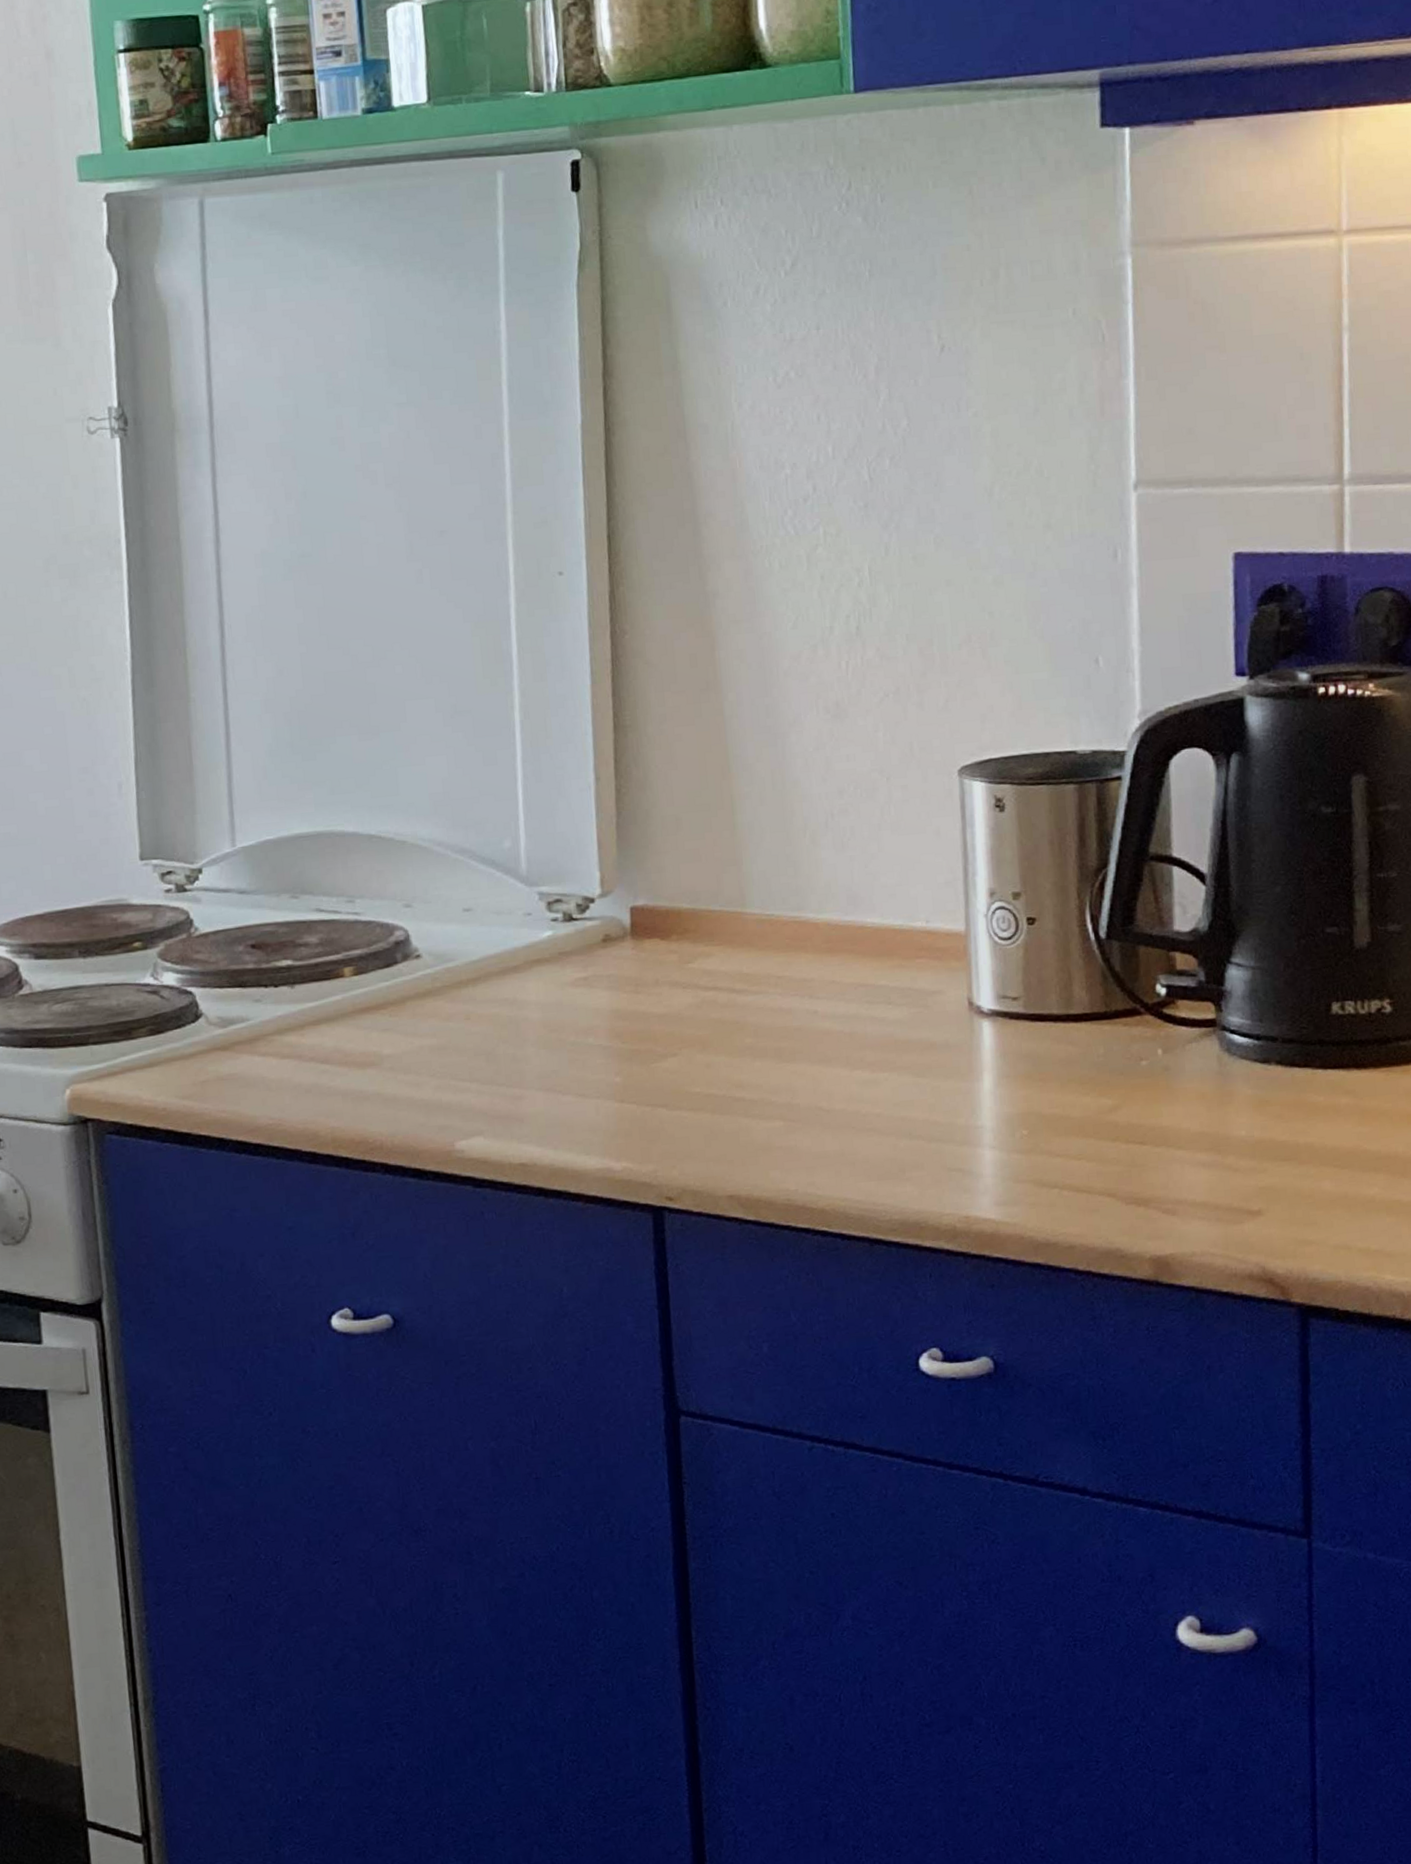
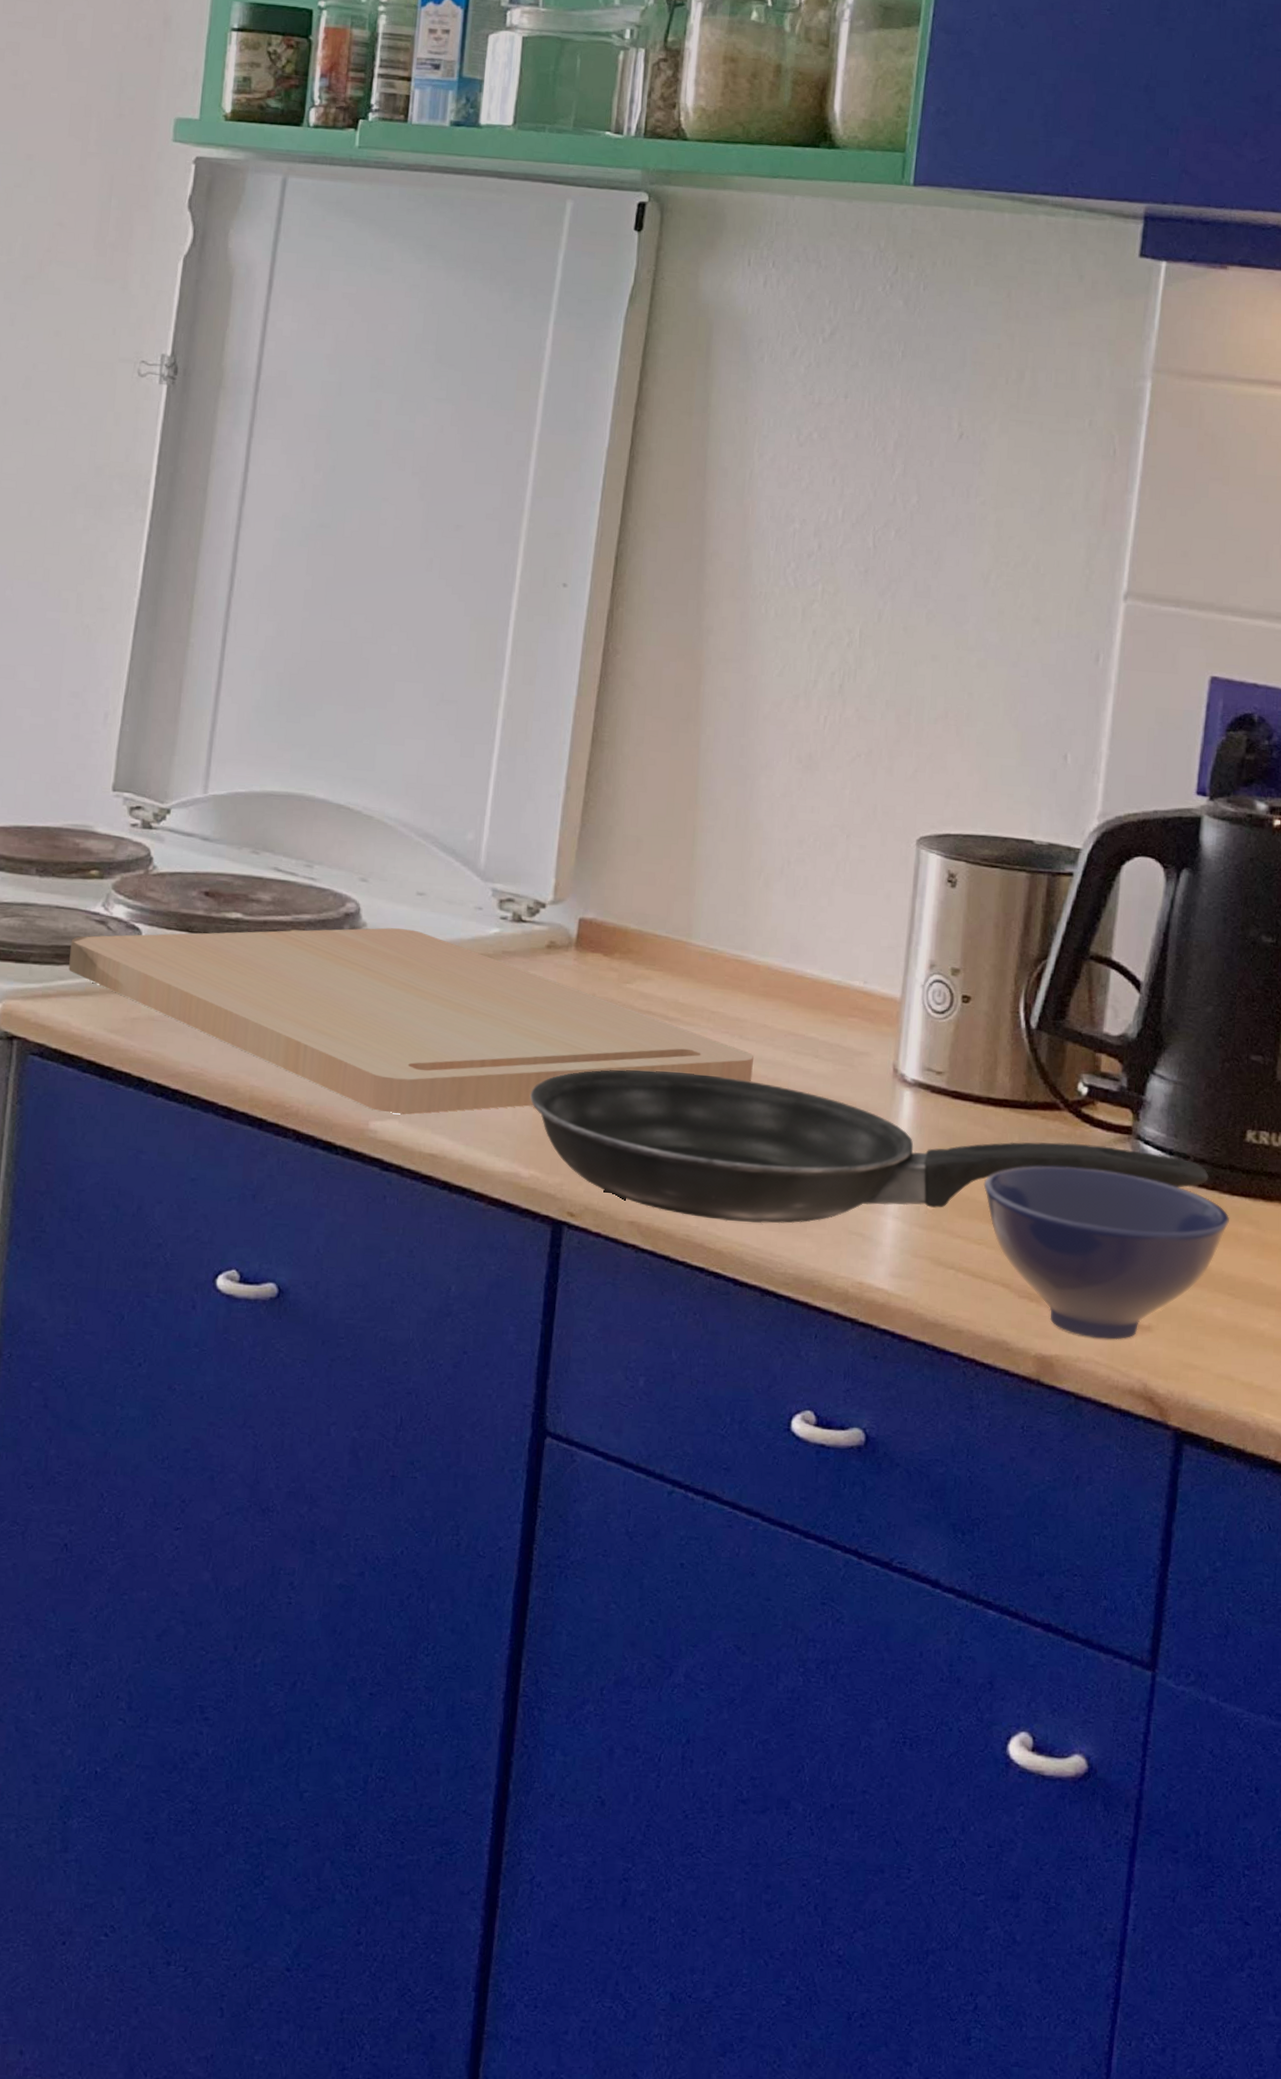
cutting board: none [126,947,829,1131] -> present [69,927,754,1114]
frying pan: none [610,1038,1299,1181] -> present [530,1069,1209,1224]
bowl: none [1075,1066,1326,1231] -> present [983,1166,1229,1340]

